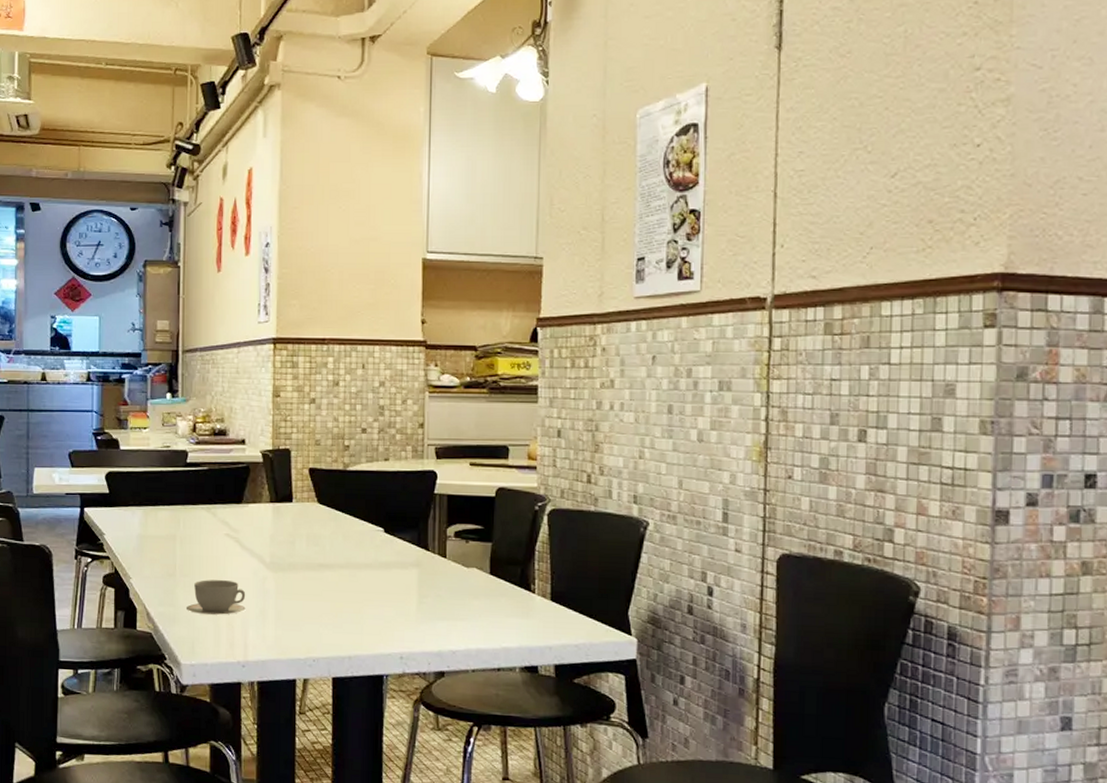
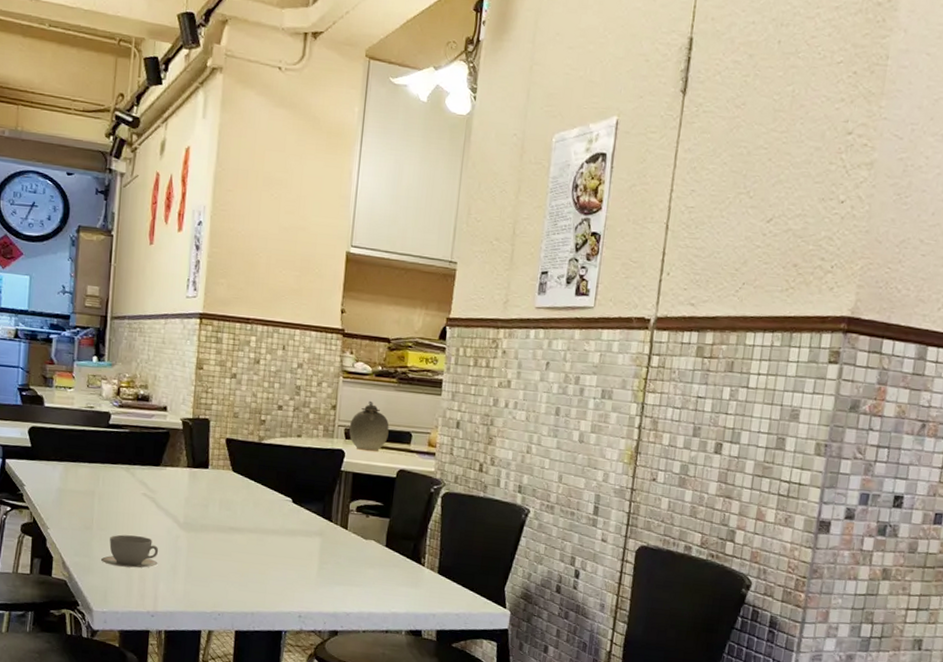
teapot: none [439,415,483,471] -> present [349,400,389,452]

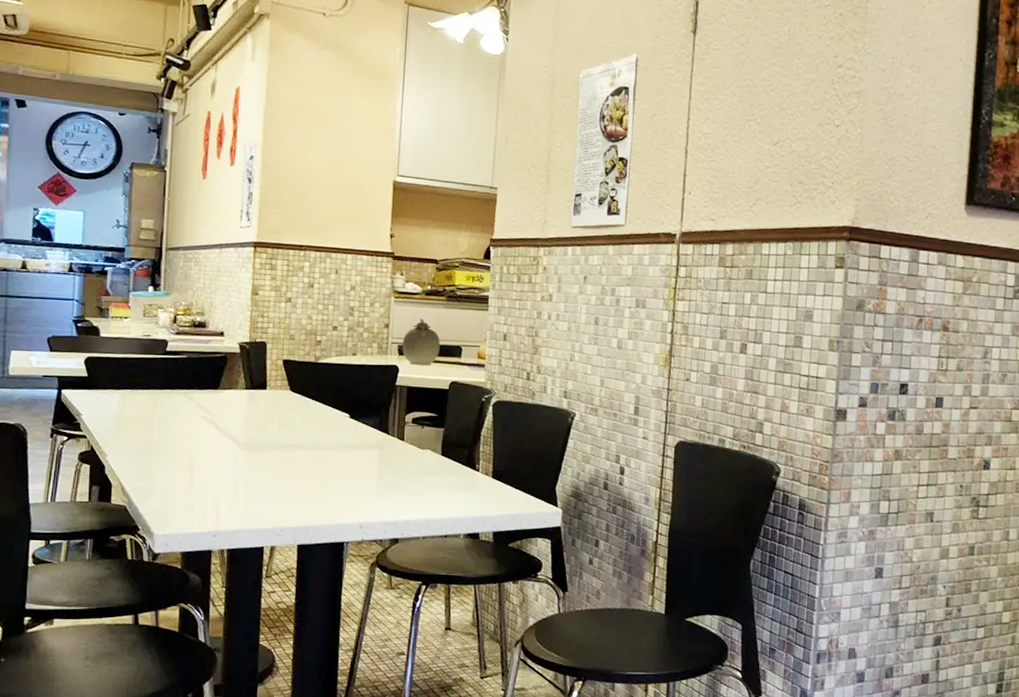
teacup: present [100,534,159,568] -> none [160,458,219,490]

